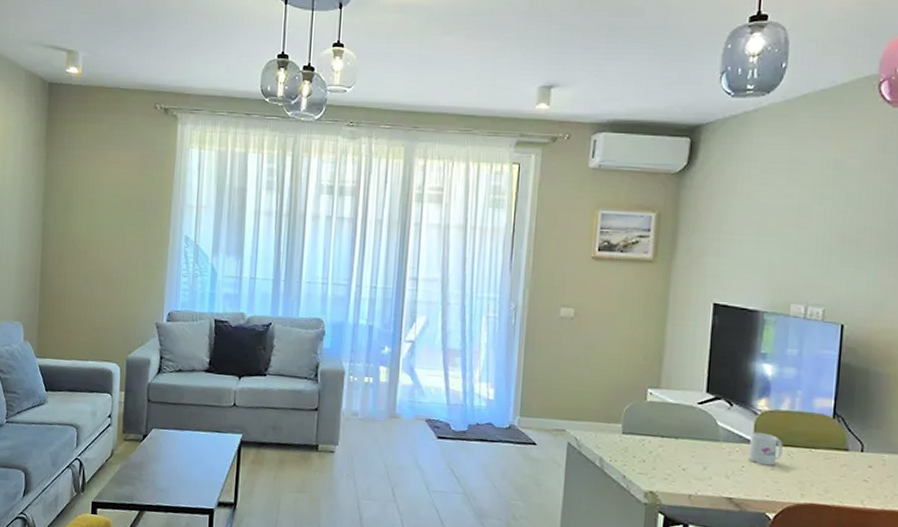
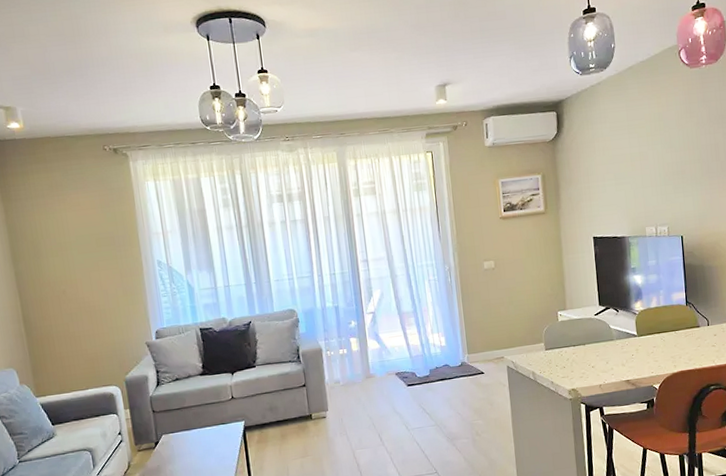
mug: present [749,431,783,466] -> none [634,326,657,351]

